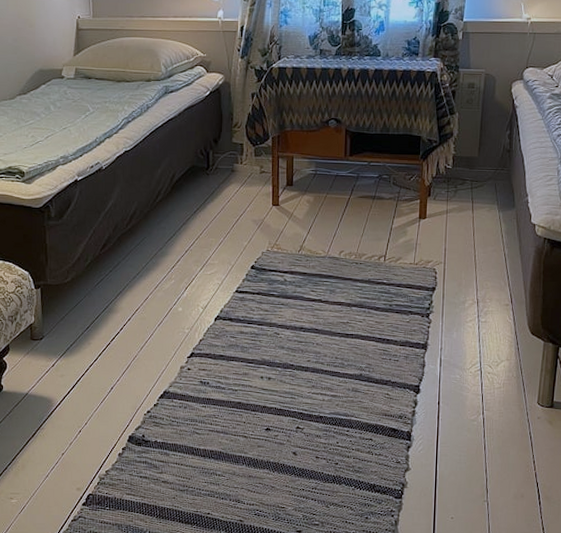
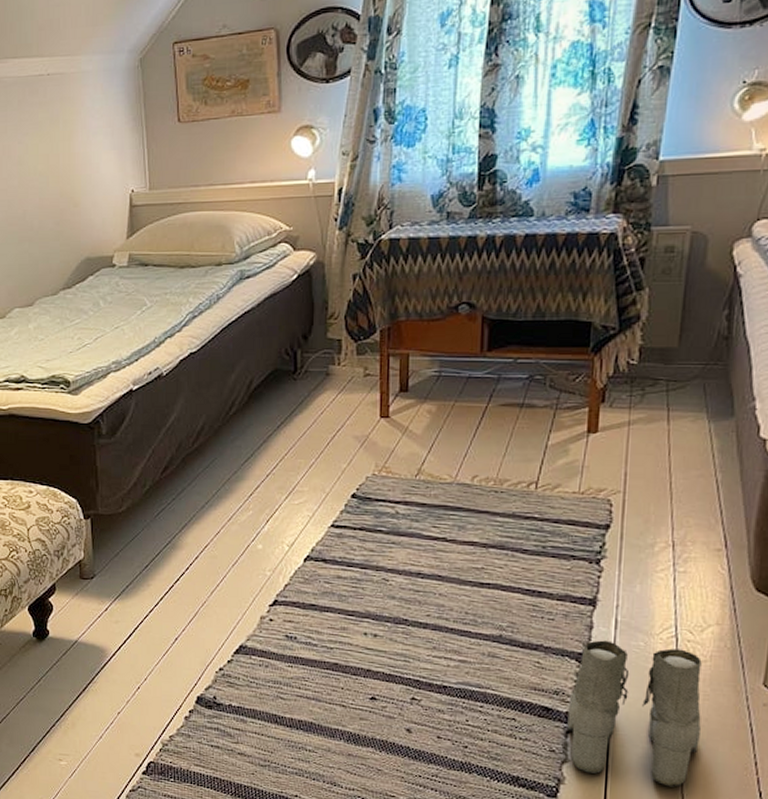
boots: none [408,375,498,484] -> present [567,640,702,787]

